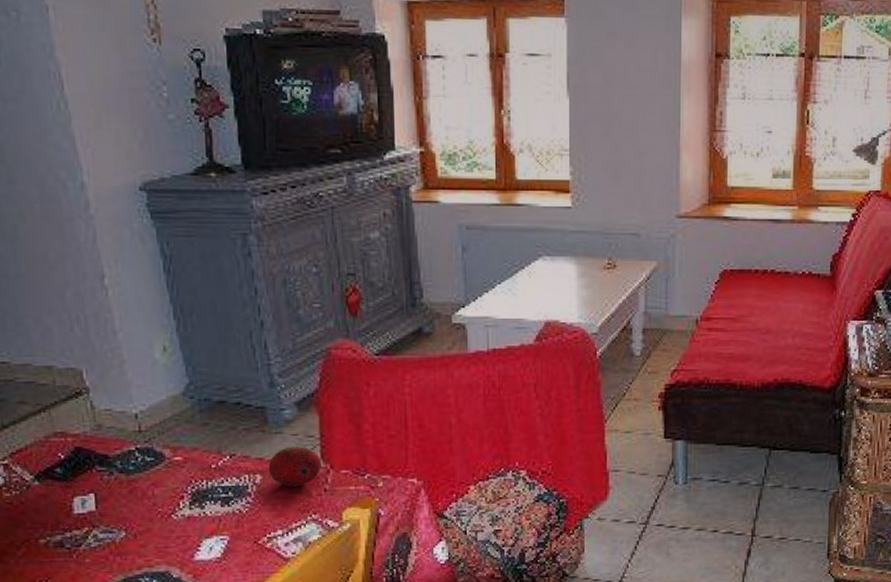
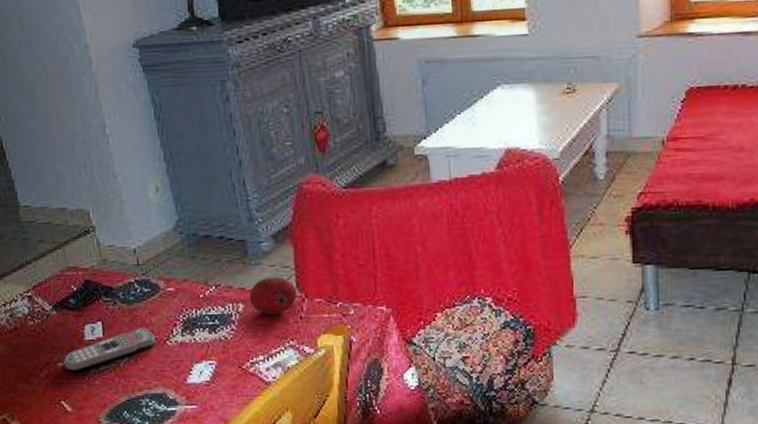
remote control: none [47,499,159,549] -> present [64,327,156,372]

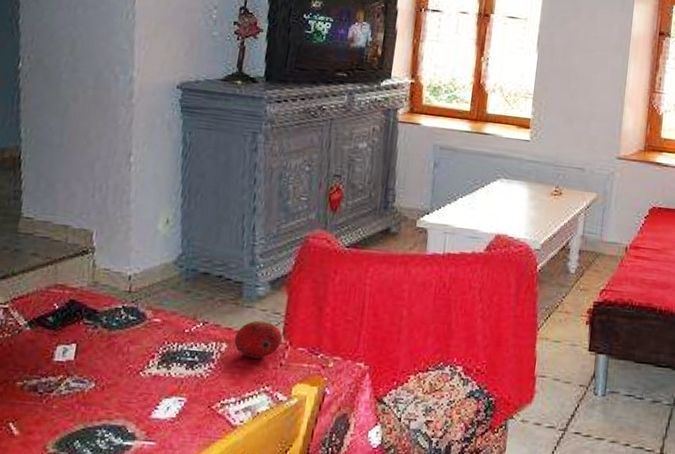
remote control: present [64,327,156,372] -> none [23,354,130,393]

